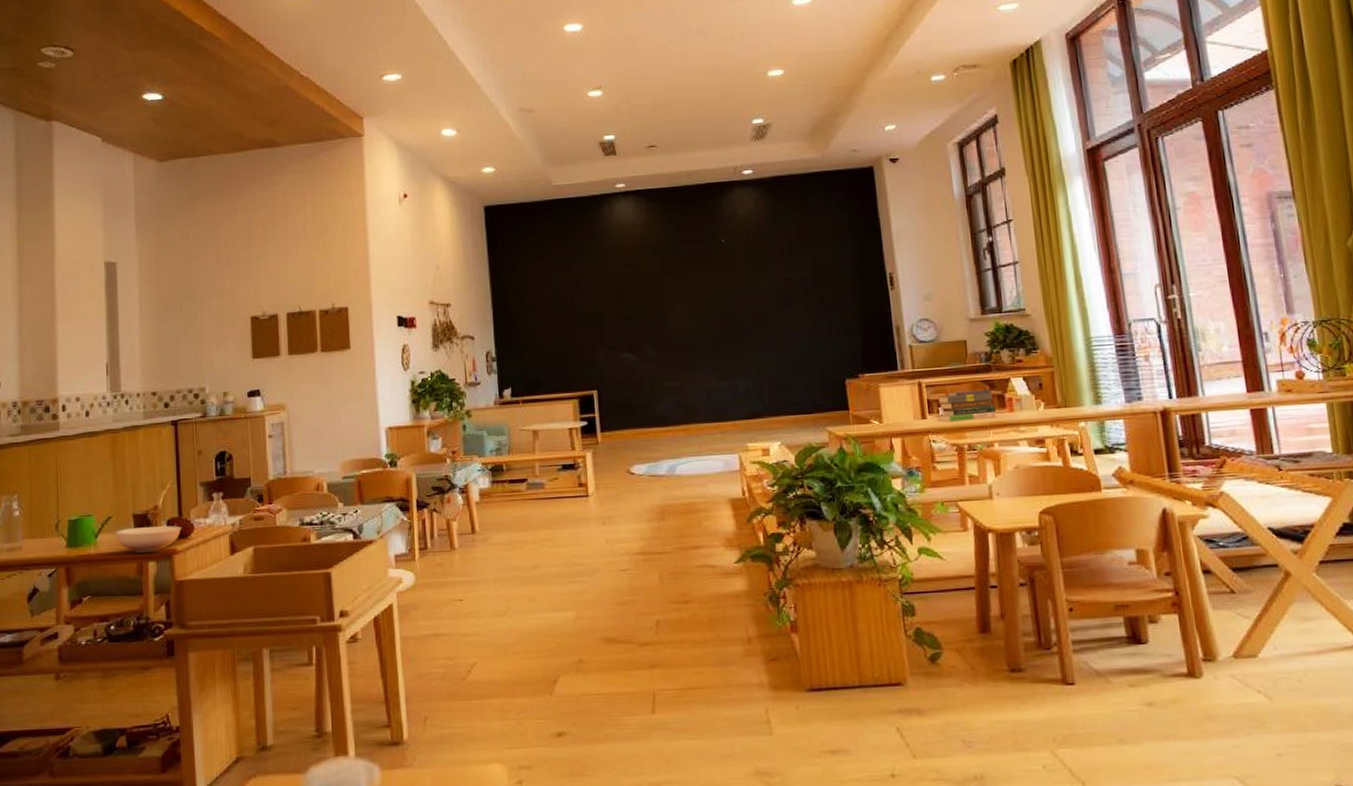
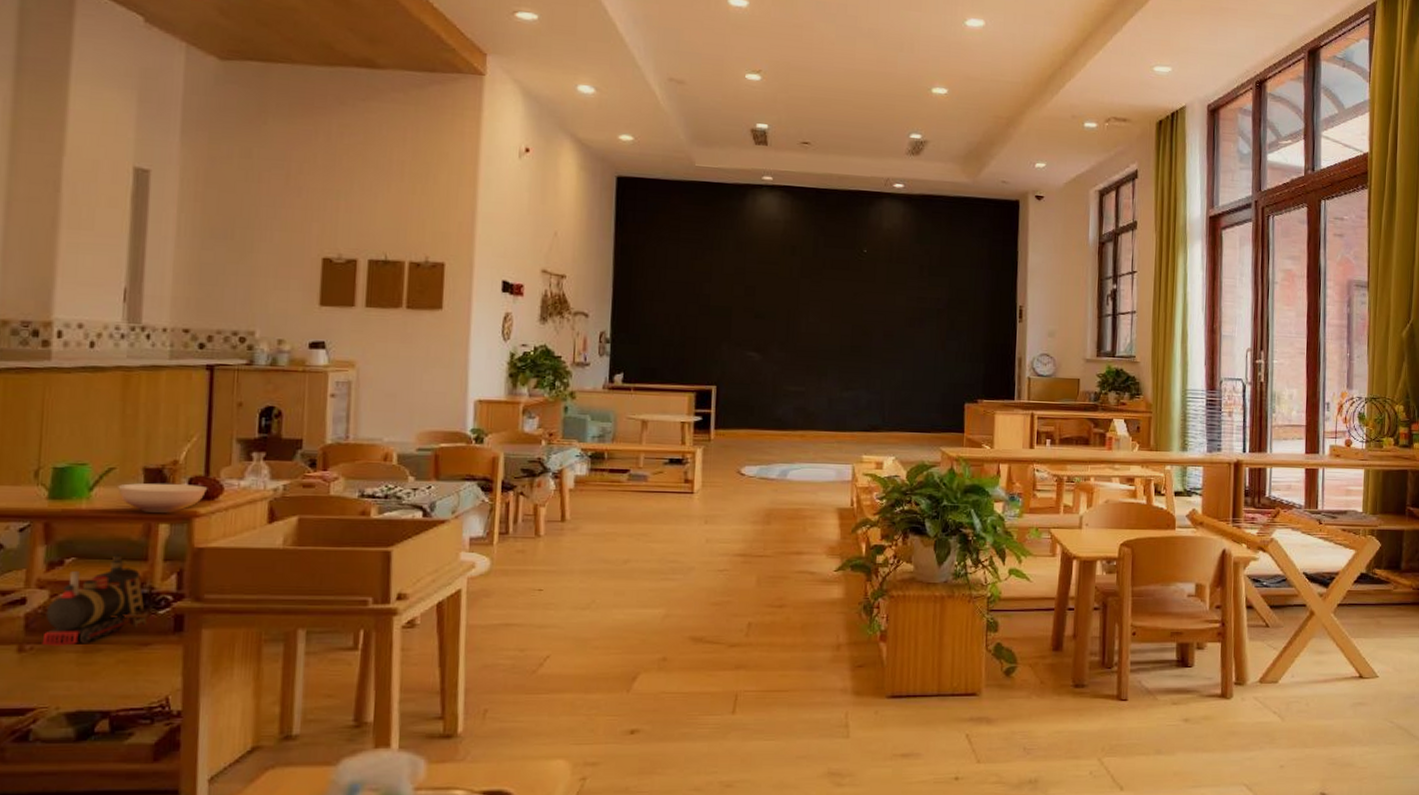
toy train: none [72,590,146,673] -> present [42,554,146,646]
books: present [936,389,997,423] -> none [1042,426,1097,455]

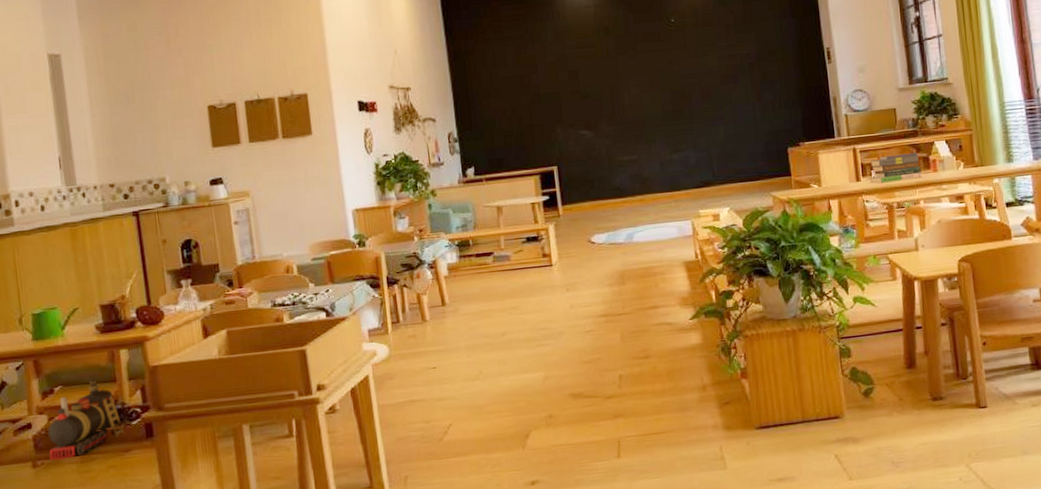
bowl: present [118,483,208,513] -> none [83,313,152,342]
books: none [1042,426,1097,455] -> present [869,152,923,184]

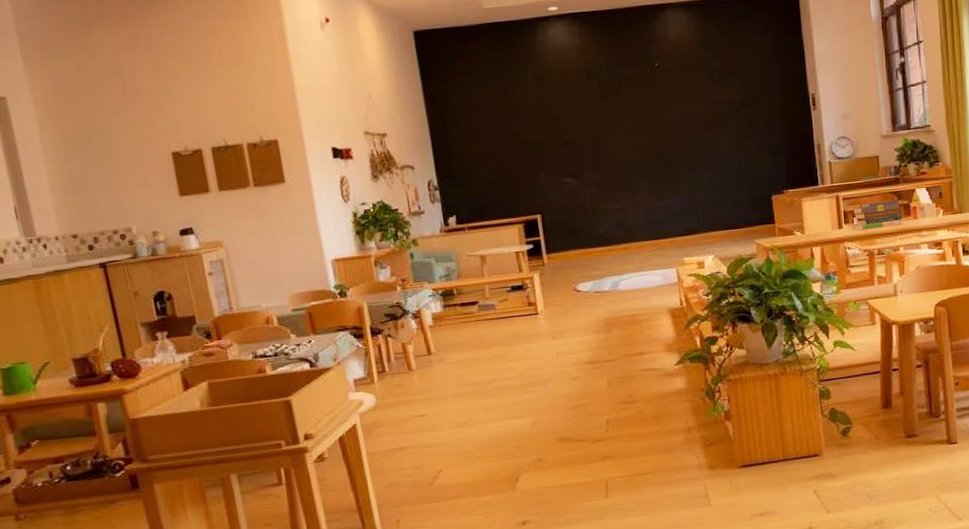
toy train: present [47,378,124,461] -> none [28,432,109,514]

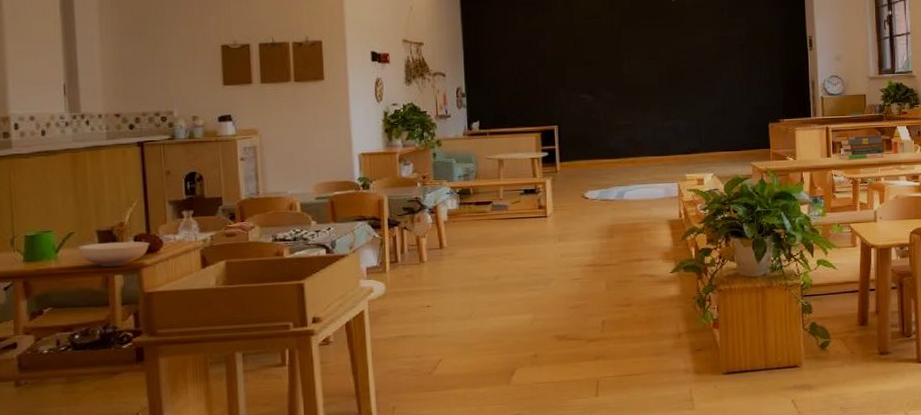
bowl: none [55,367,128,396] -> present [78,241,150,267]

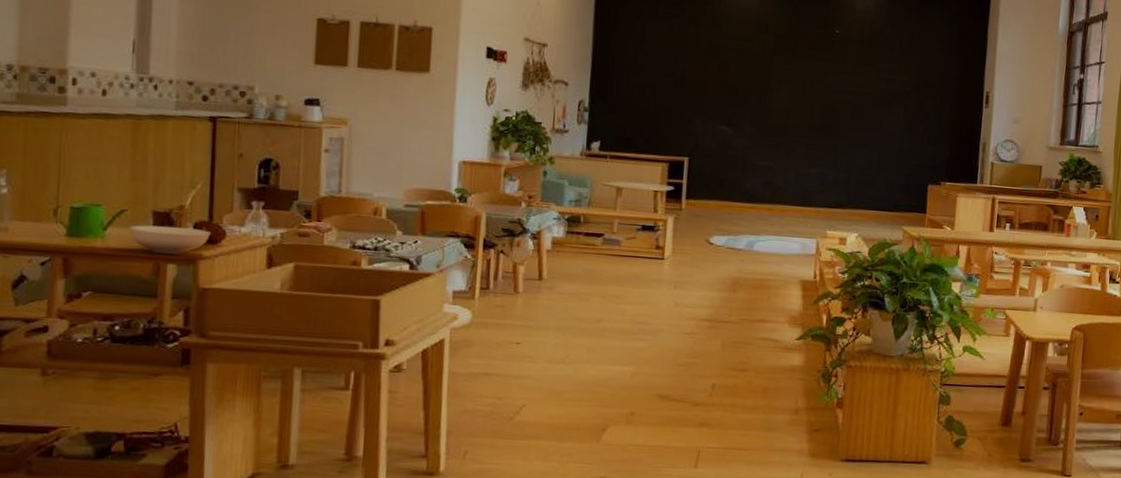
books: present [838,135,885,160] -> none [1001,211,1055,240]

